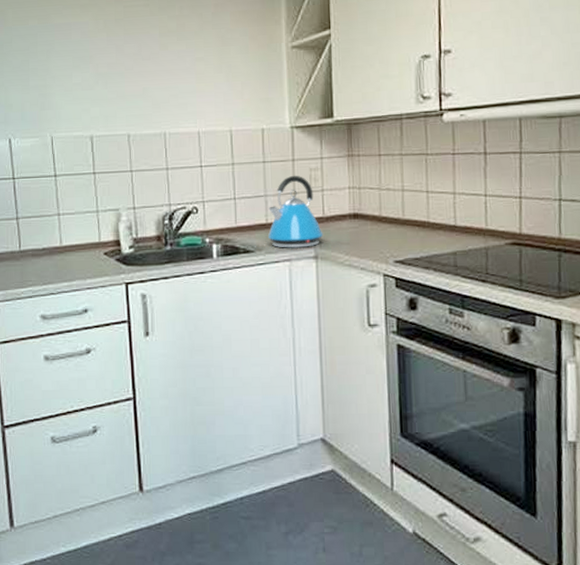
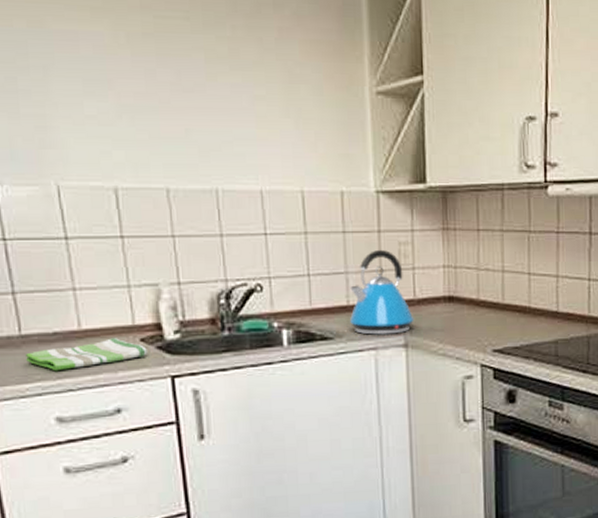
dish towel: none [23,252,109,279] -> present [26,338,148,371]

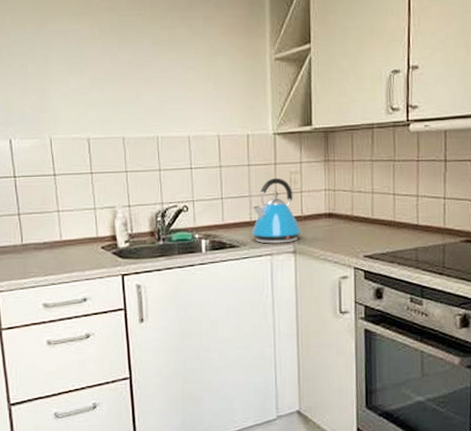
dish towel: present [26,338,148,371] -> none [25,246,106,270]

